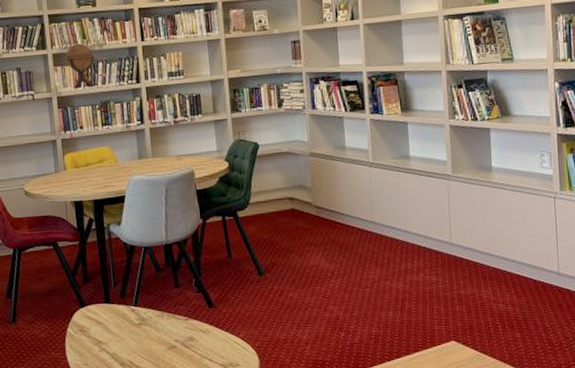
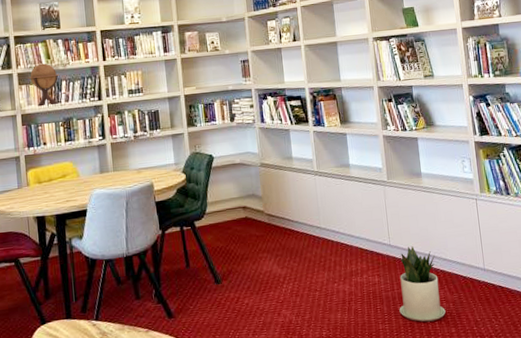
planter: none [458,245,511,326] -> present [399,246,446,322]

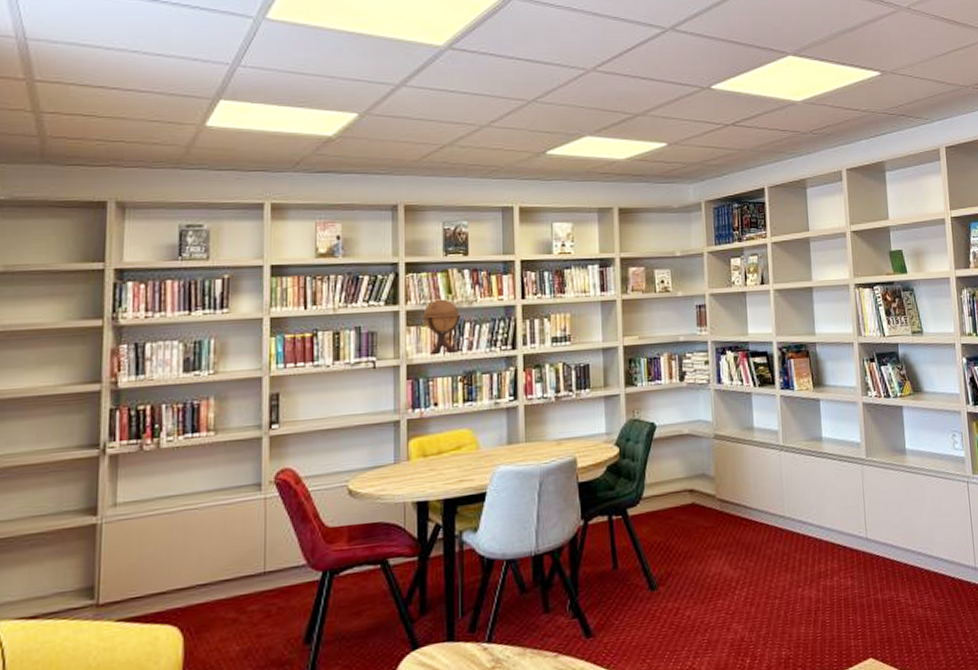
planter: present [399,246,446,322] -> none [875,540,930,636]

